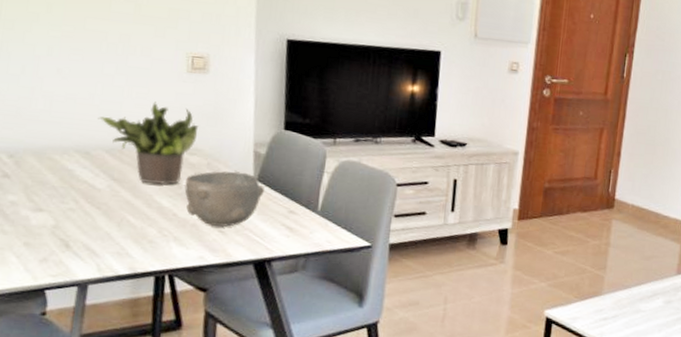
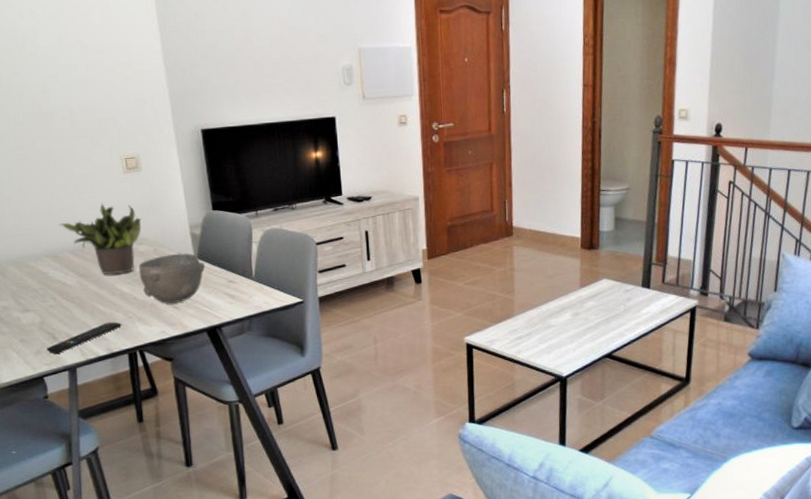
remote control: none [54,237,153,265] -> present [46,322,121,354]

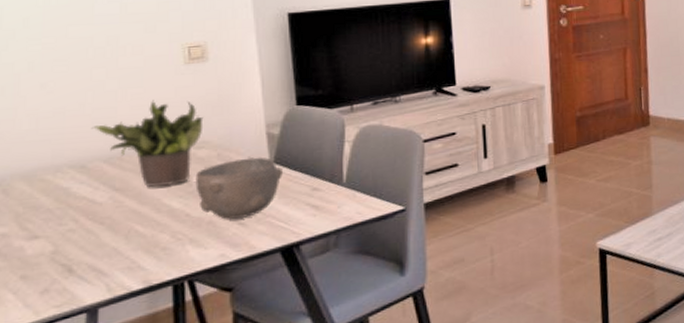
remote control: present [46,322,121,354] -> none [57,246,166,292]

